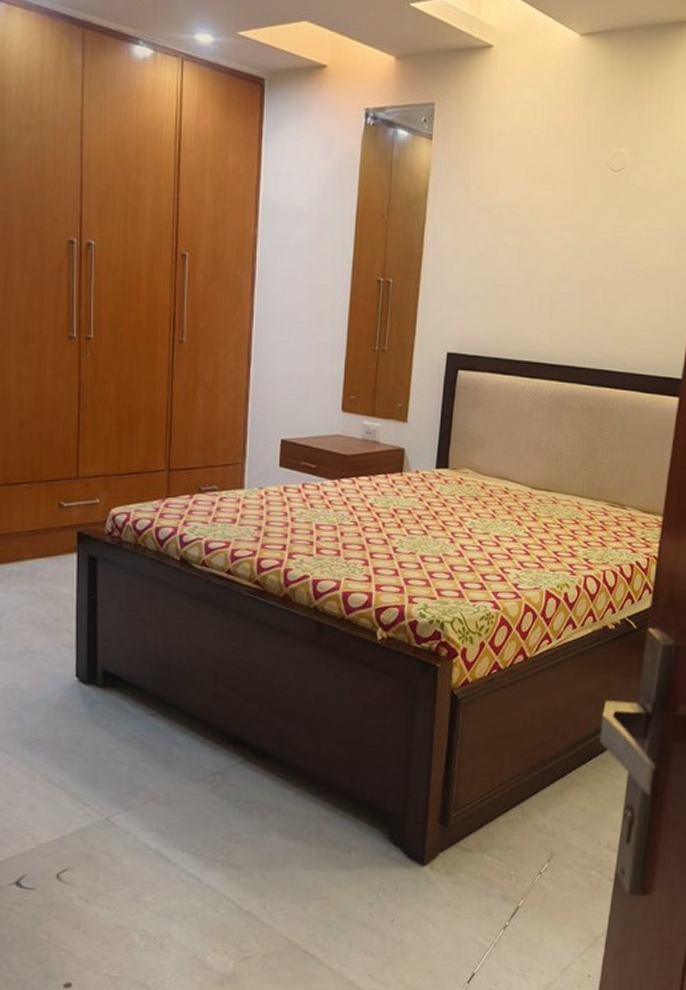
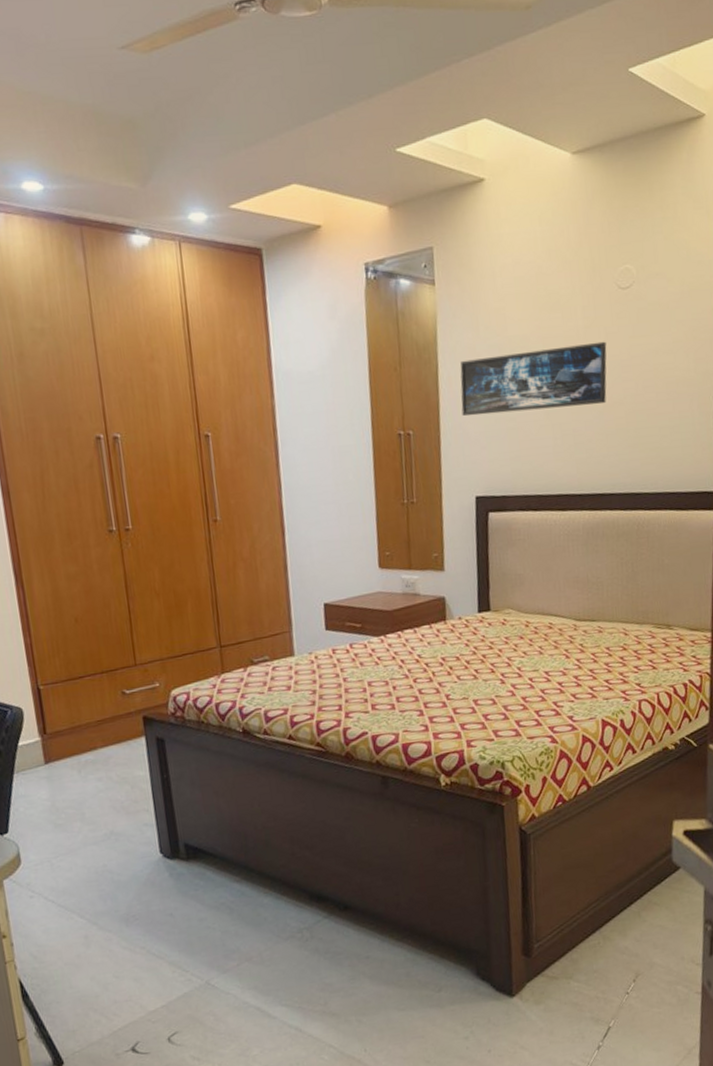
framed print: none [444,217,593,278] -> present [460,341,607,417]

